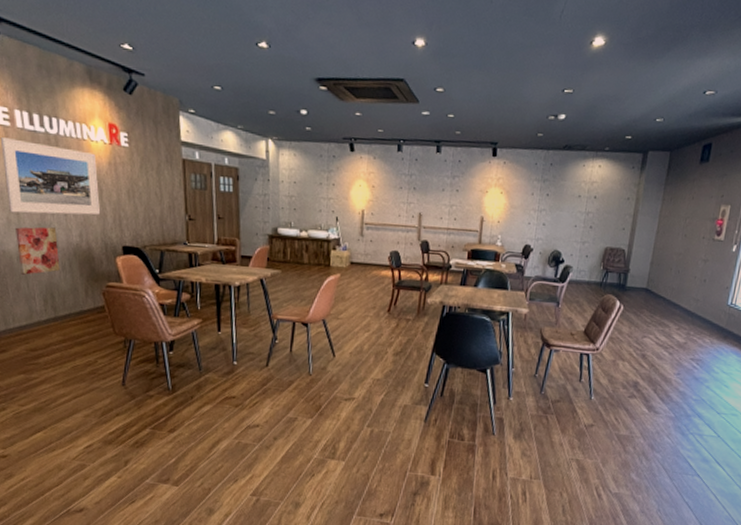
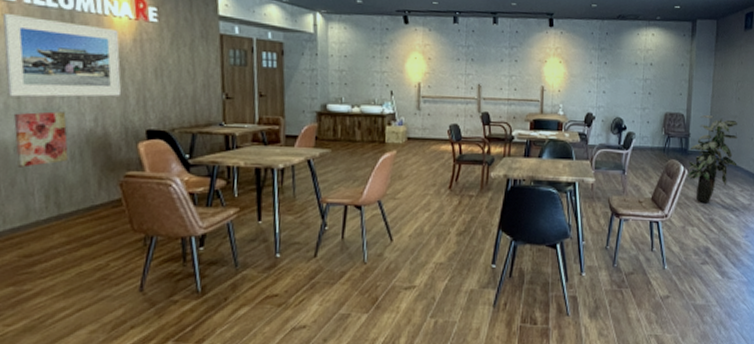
indoor plant: none [622,250,682,340] -> present [687,114,738,204]

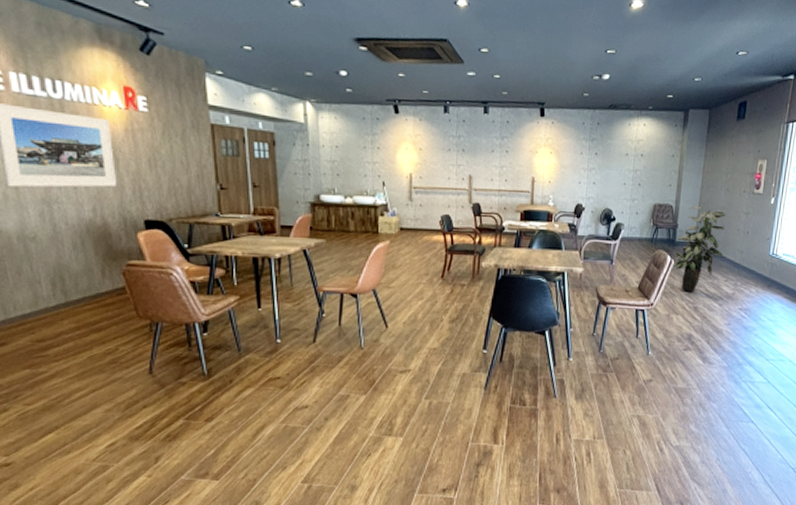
wall art: present [14,111,69,168] -> none [15,202,70,257]

